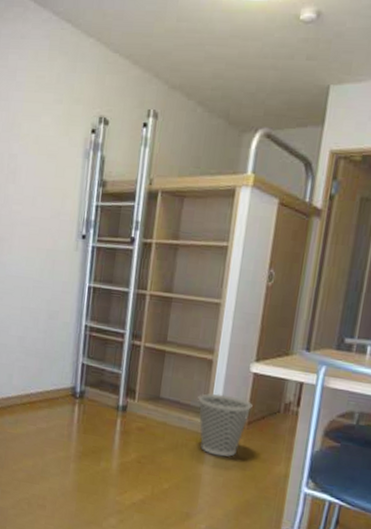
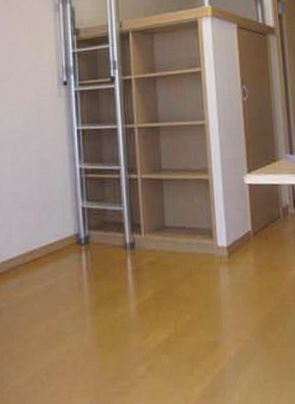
wastebasket: present [198,393,253,457] -> none [202,210,254,274]

